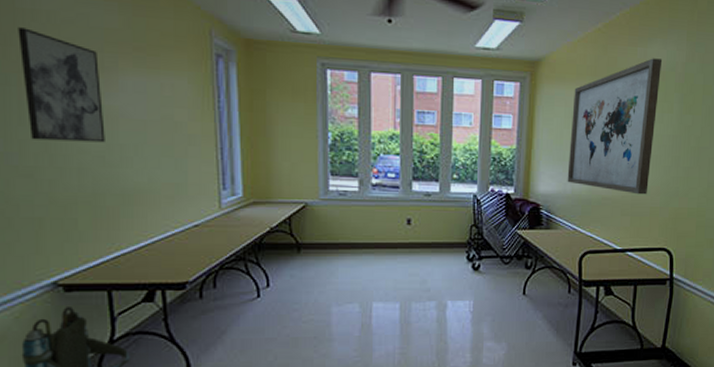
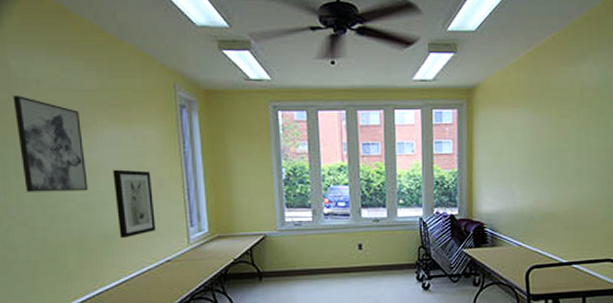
wall art: none [135,120,183,197] -> present [112,169,156,238]
wall art: present [567,58,663,195] -> none [508,76,595,208]

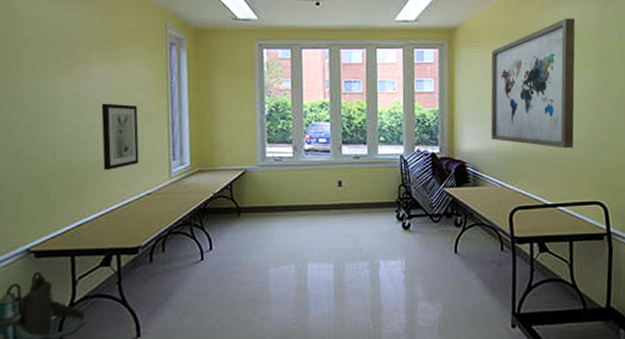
wall art: present [13,96,88,192] -> none [14,32,77,124]
wall art: none [508,76,595,208] -> present [490,18,576,149]

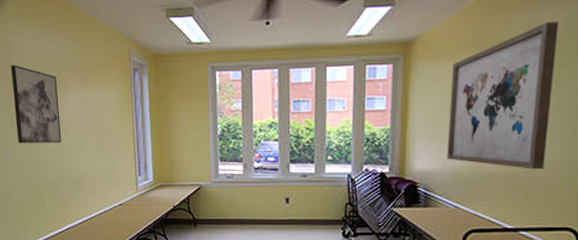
wall art: none [14,32,77,124] -> present [11,65,61,144]
wall art: present [101,103,139,170] -> none [80,125,111,183]

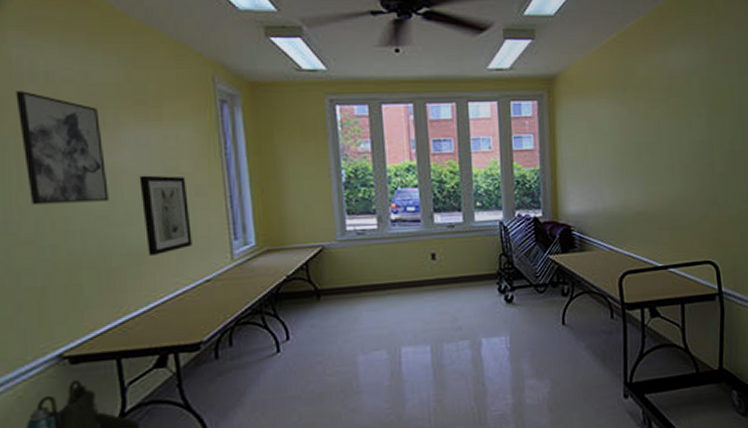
wall art: none [80,125,111,183] -> present [139,175,192,255]
wall art: present [446,21,560,170] -> none [595,63,684,206]

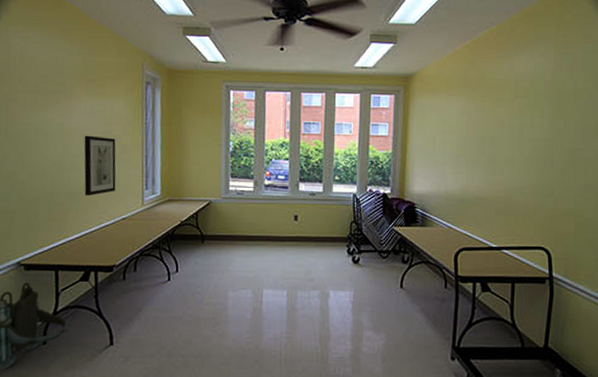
wall art: present [16,91,109,205] -> none [10,69,63,153]

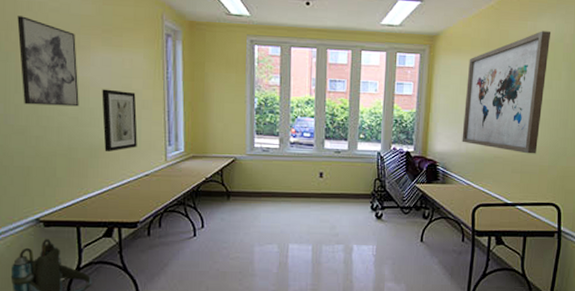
wall art: none [10,69,63,153] -> present [17,16,79,107]
wall art: none [441,69,531,195] -> present [462,31,552,154]

